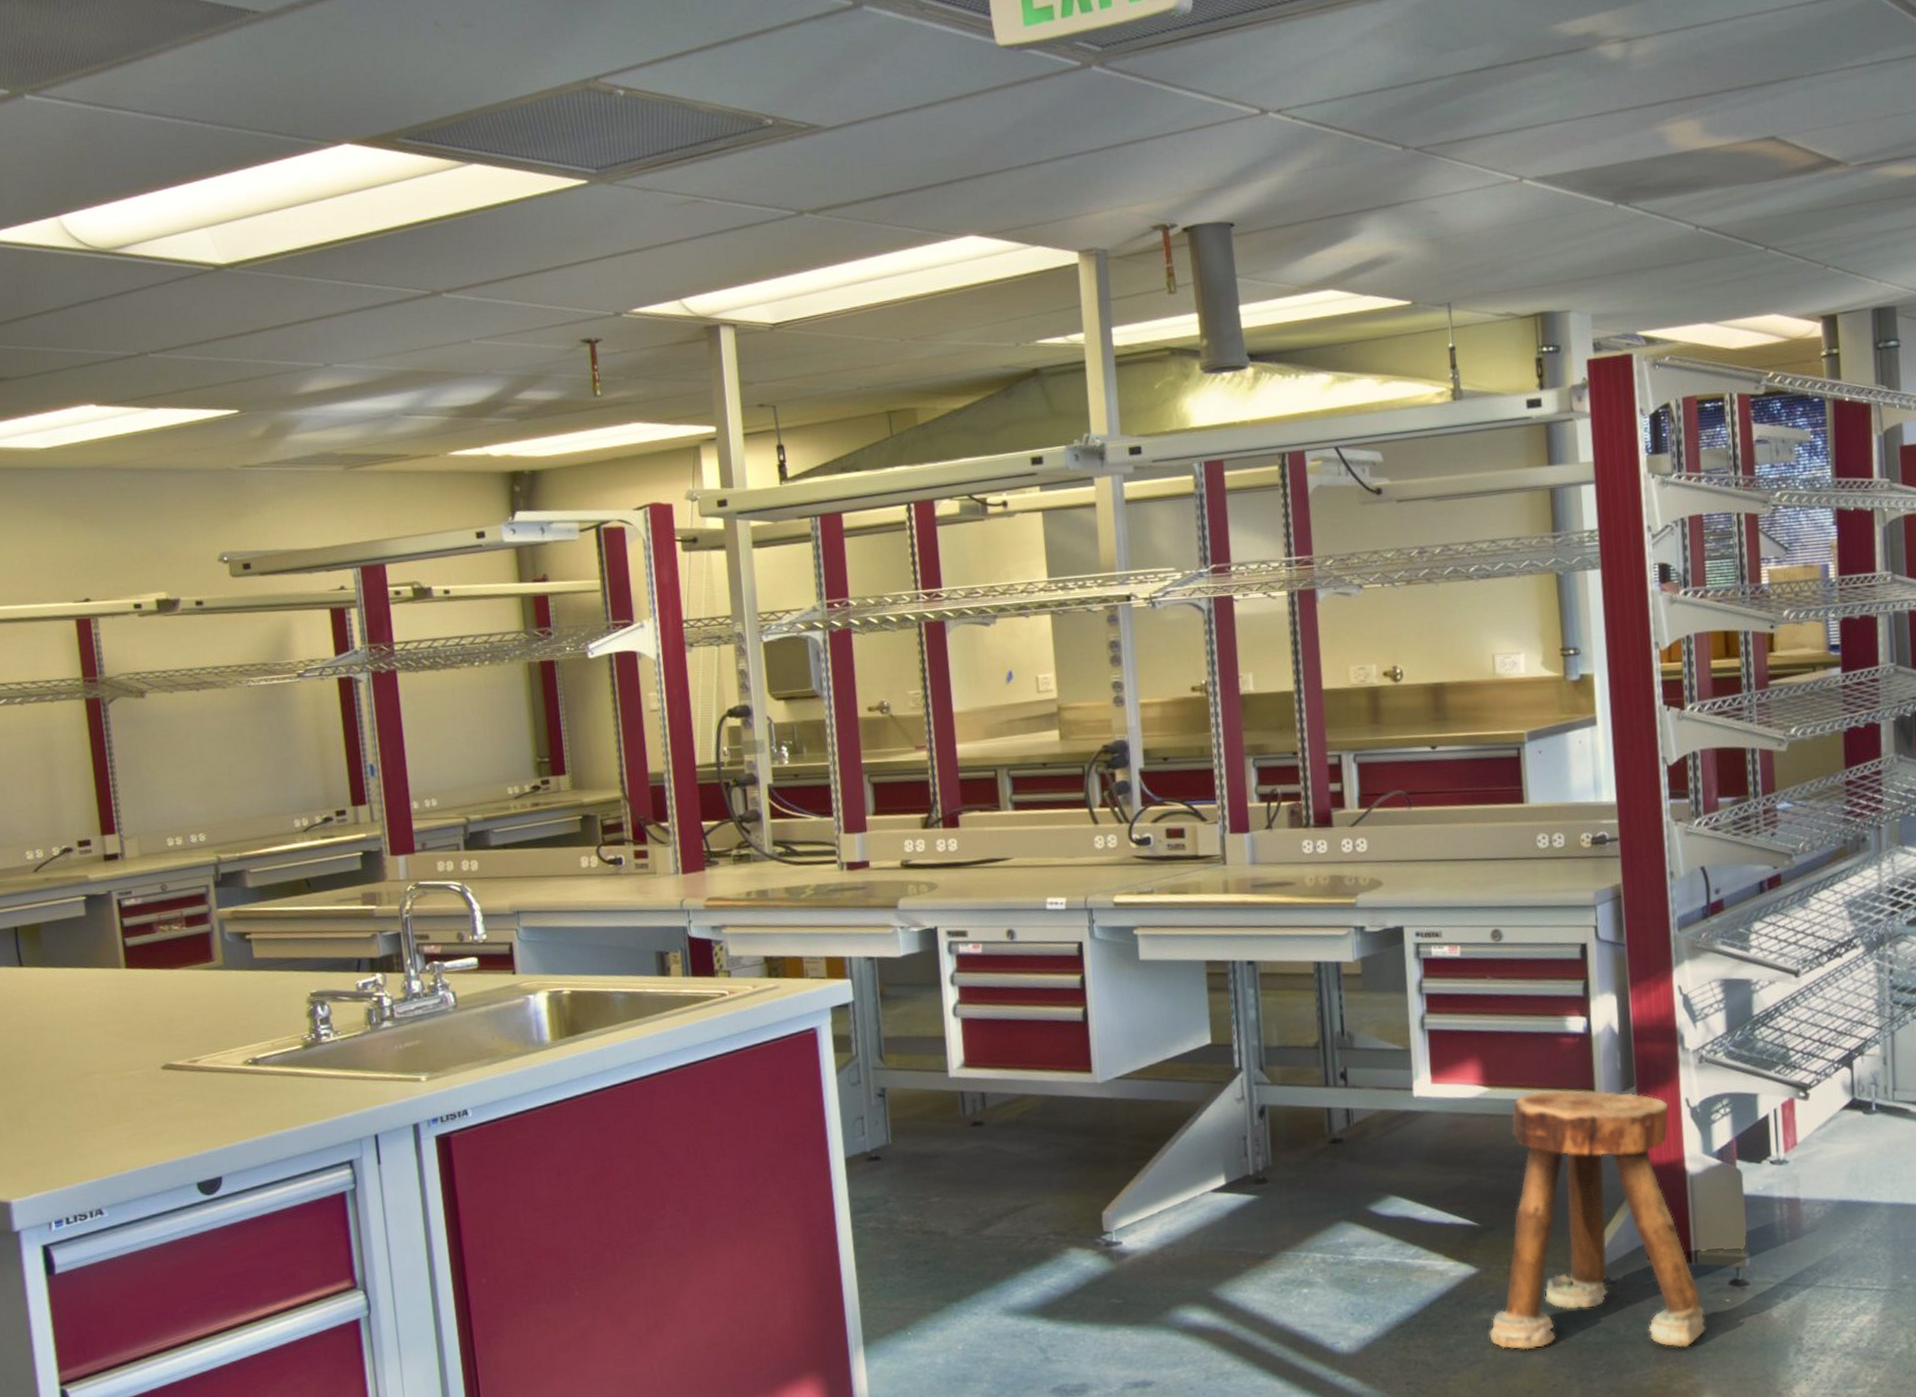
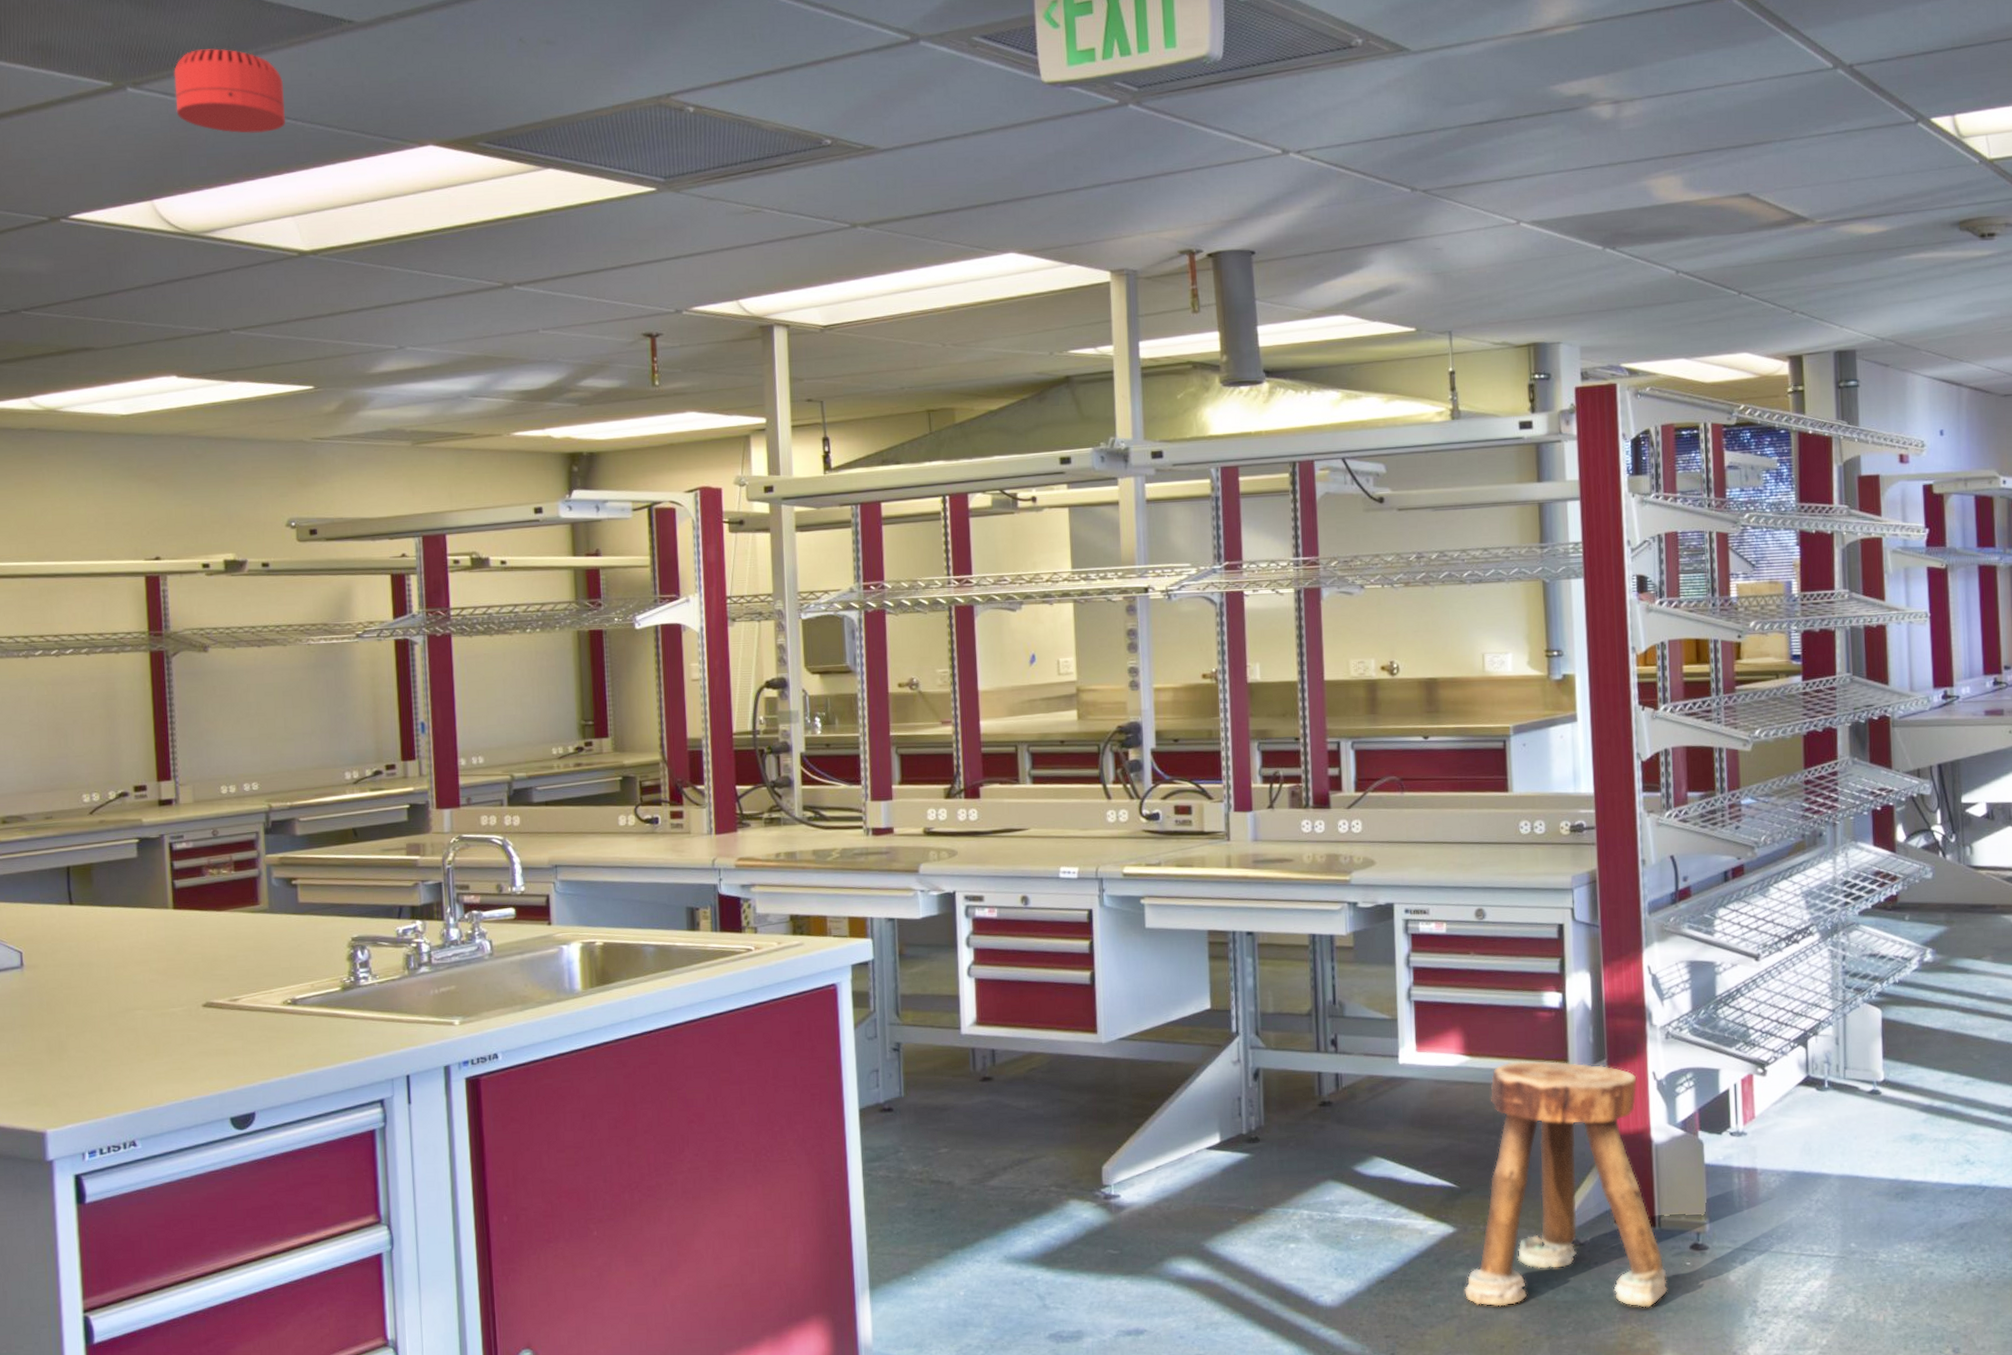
smoke detector: none [72,48,193,140] -> present [174,48,285,134]

